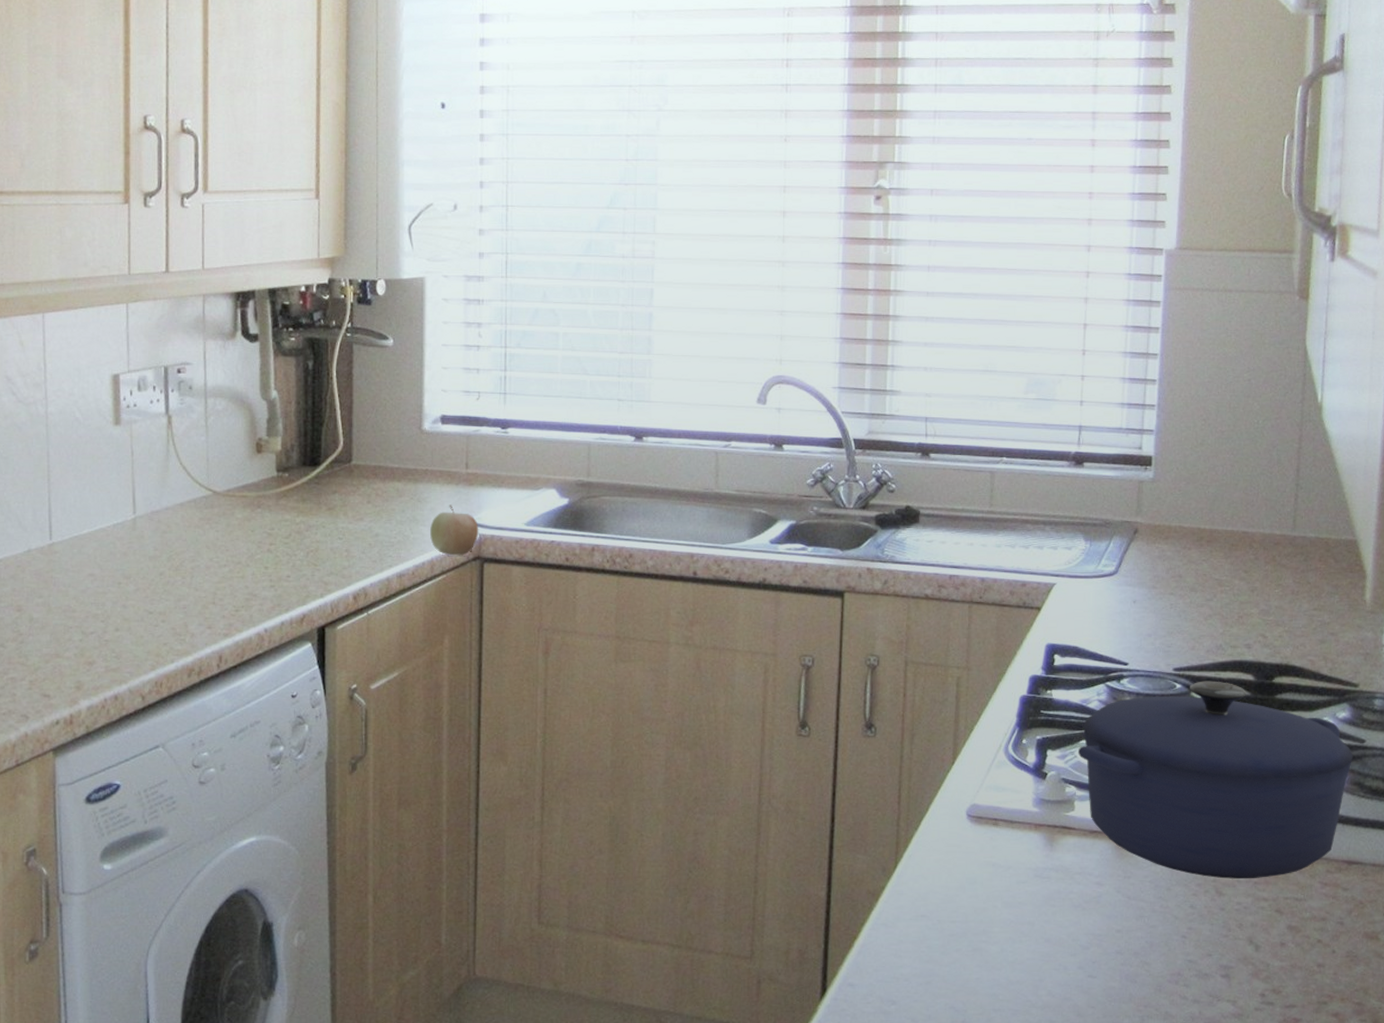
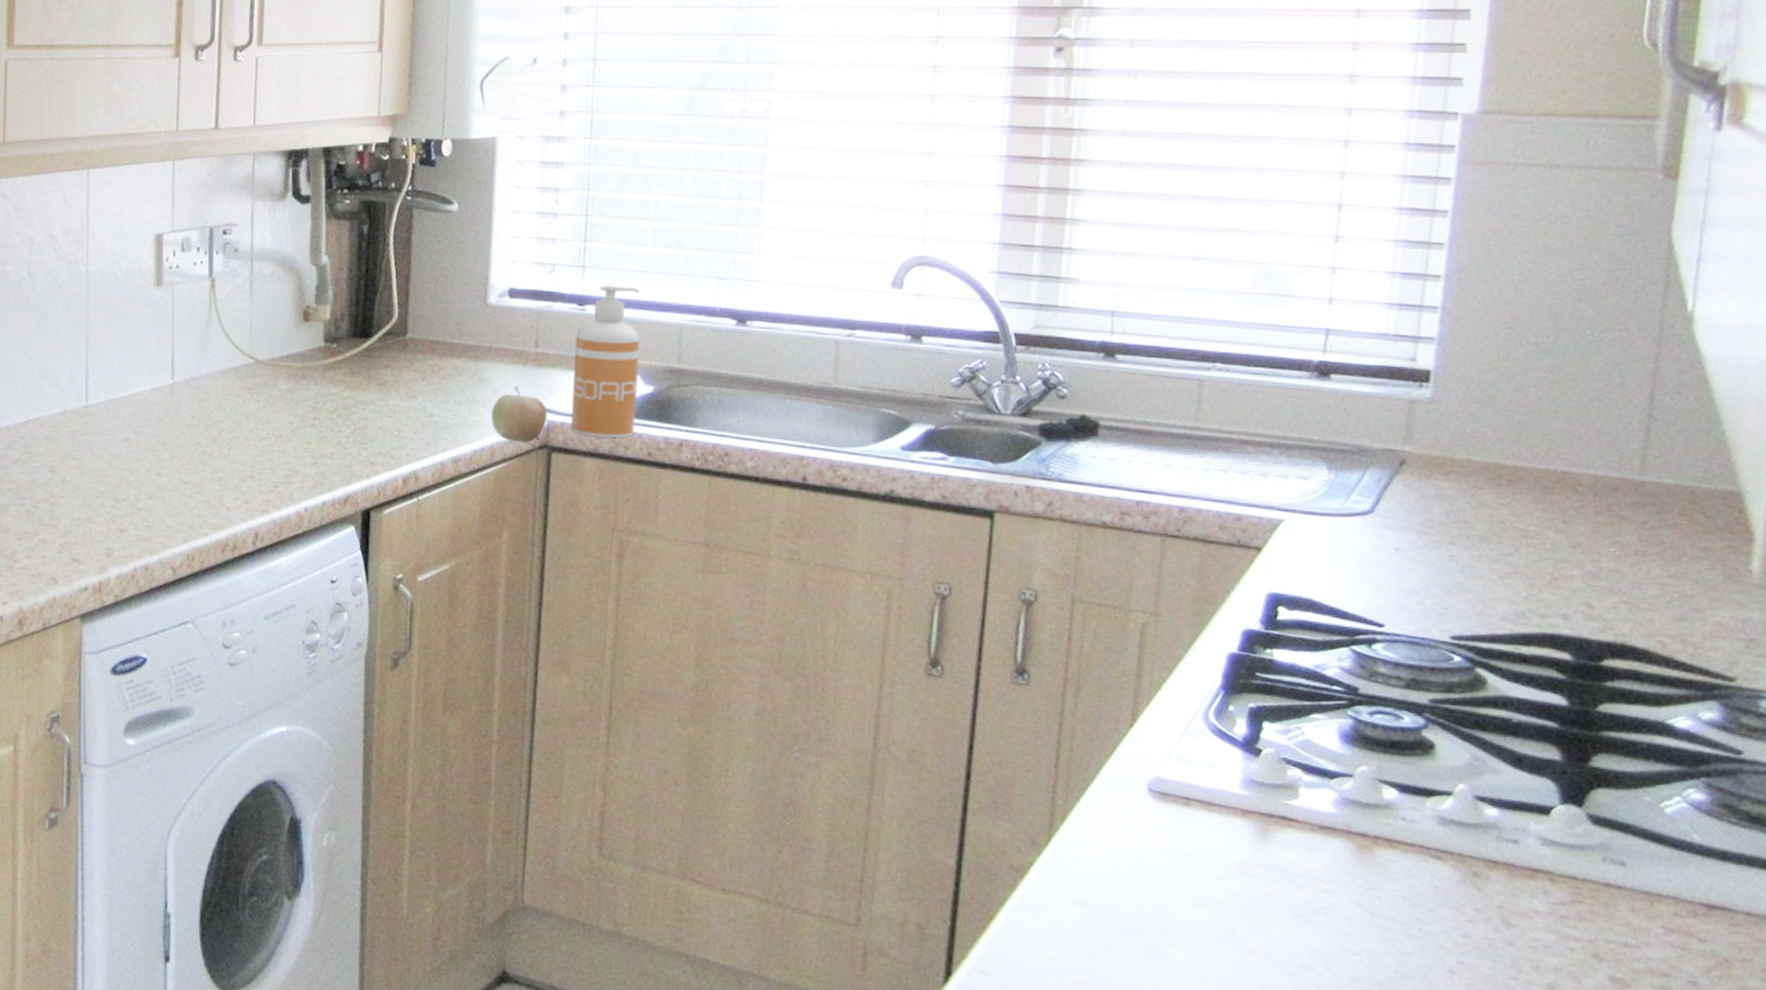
soap dispenser: none [499,409,555,549] -> present [570,285,640,440]
cooking pot: present [1077,681,1353,879] -> none [1306,655,1723,912]

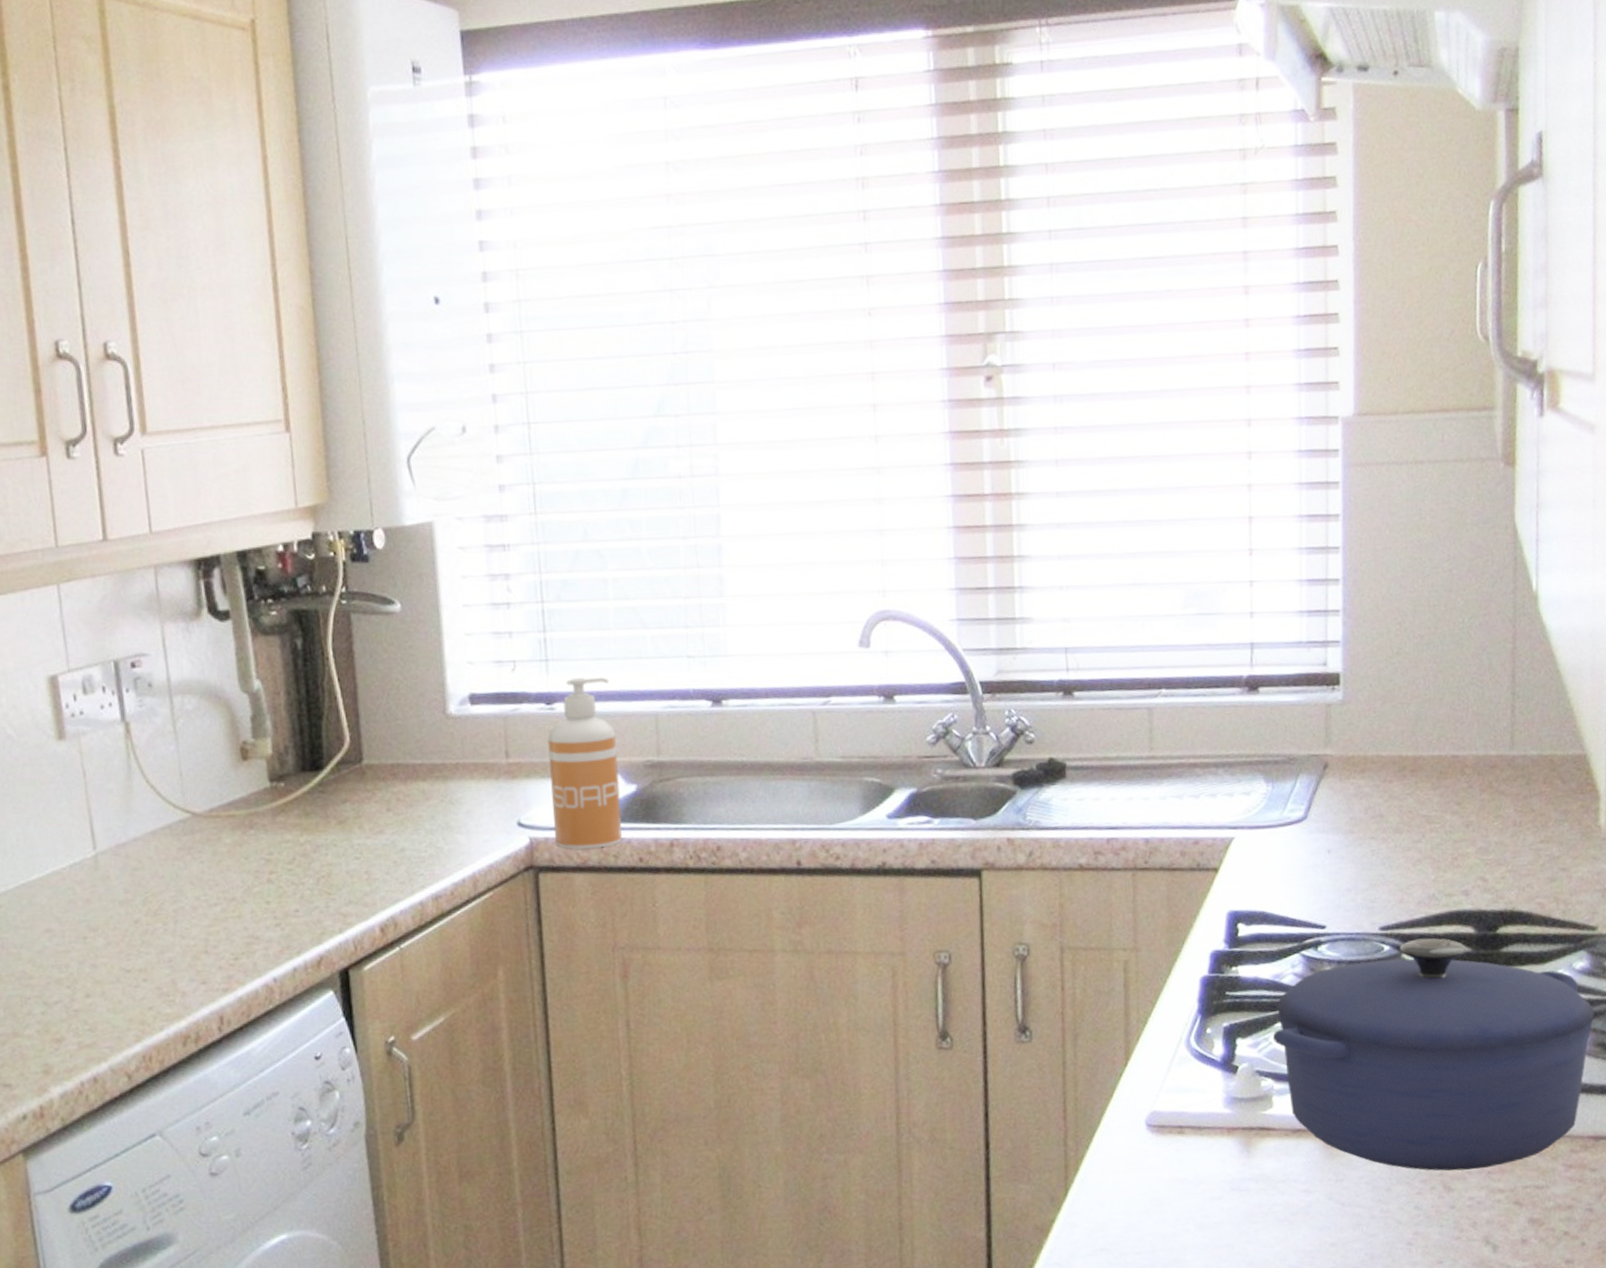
fruit: present [491,386,548,443] -> none [468,804,530,868]
cooking pot: none [1306,655,1723,912] -> present [1272,938,1595,1171]

